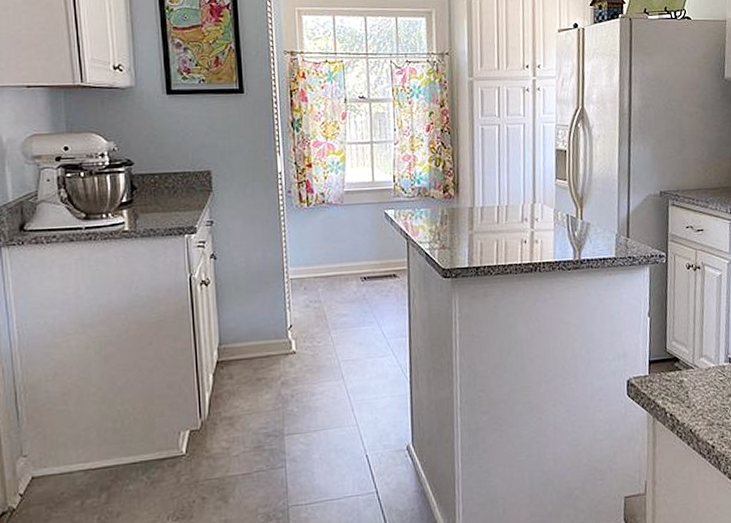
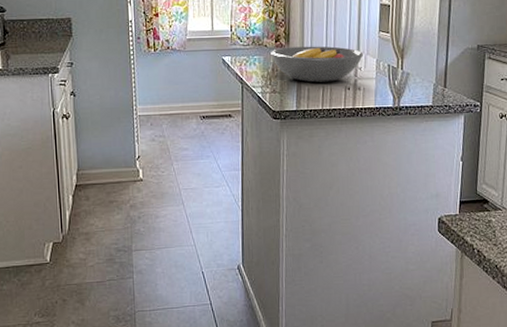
fruit bowl: none [438,196,541,236] -> present [271,46,364,83]

